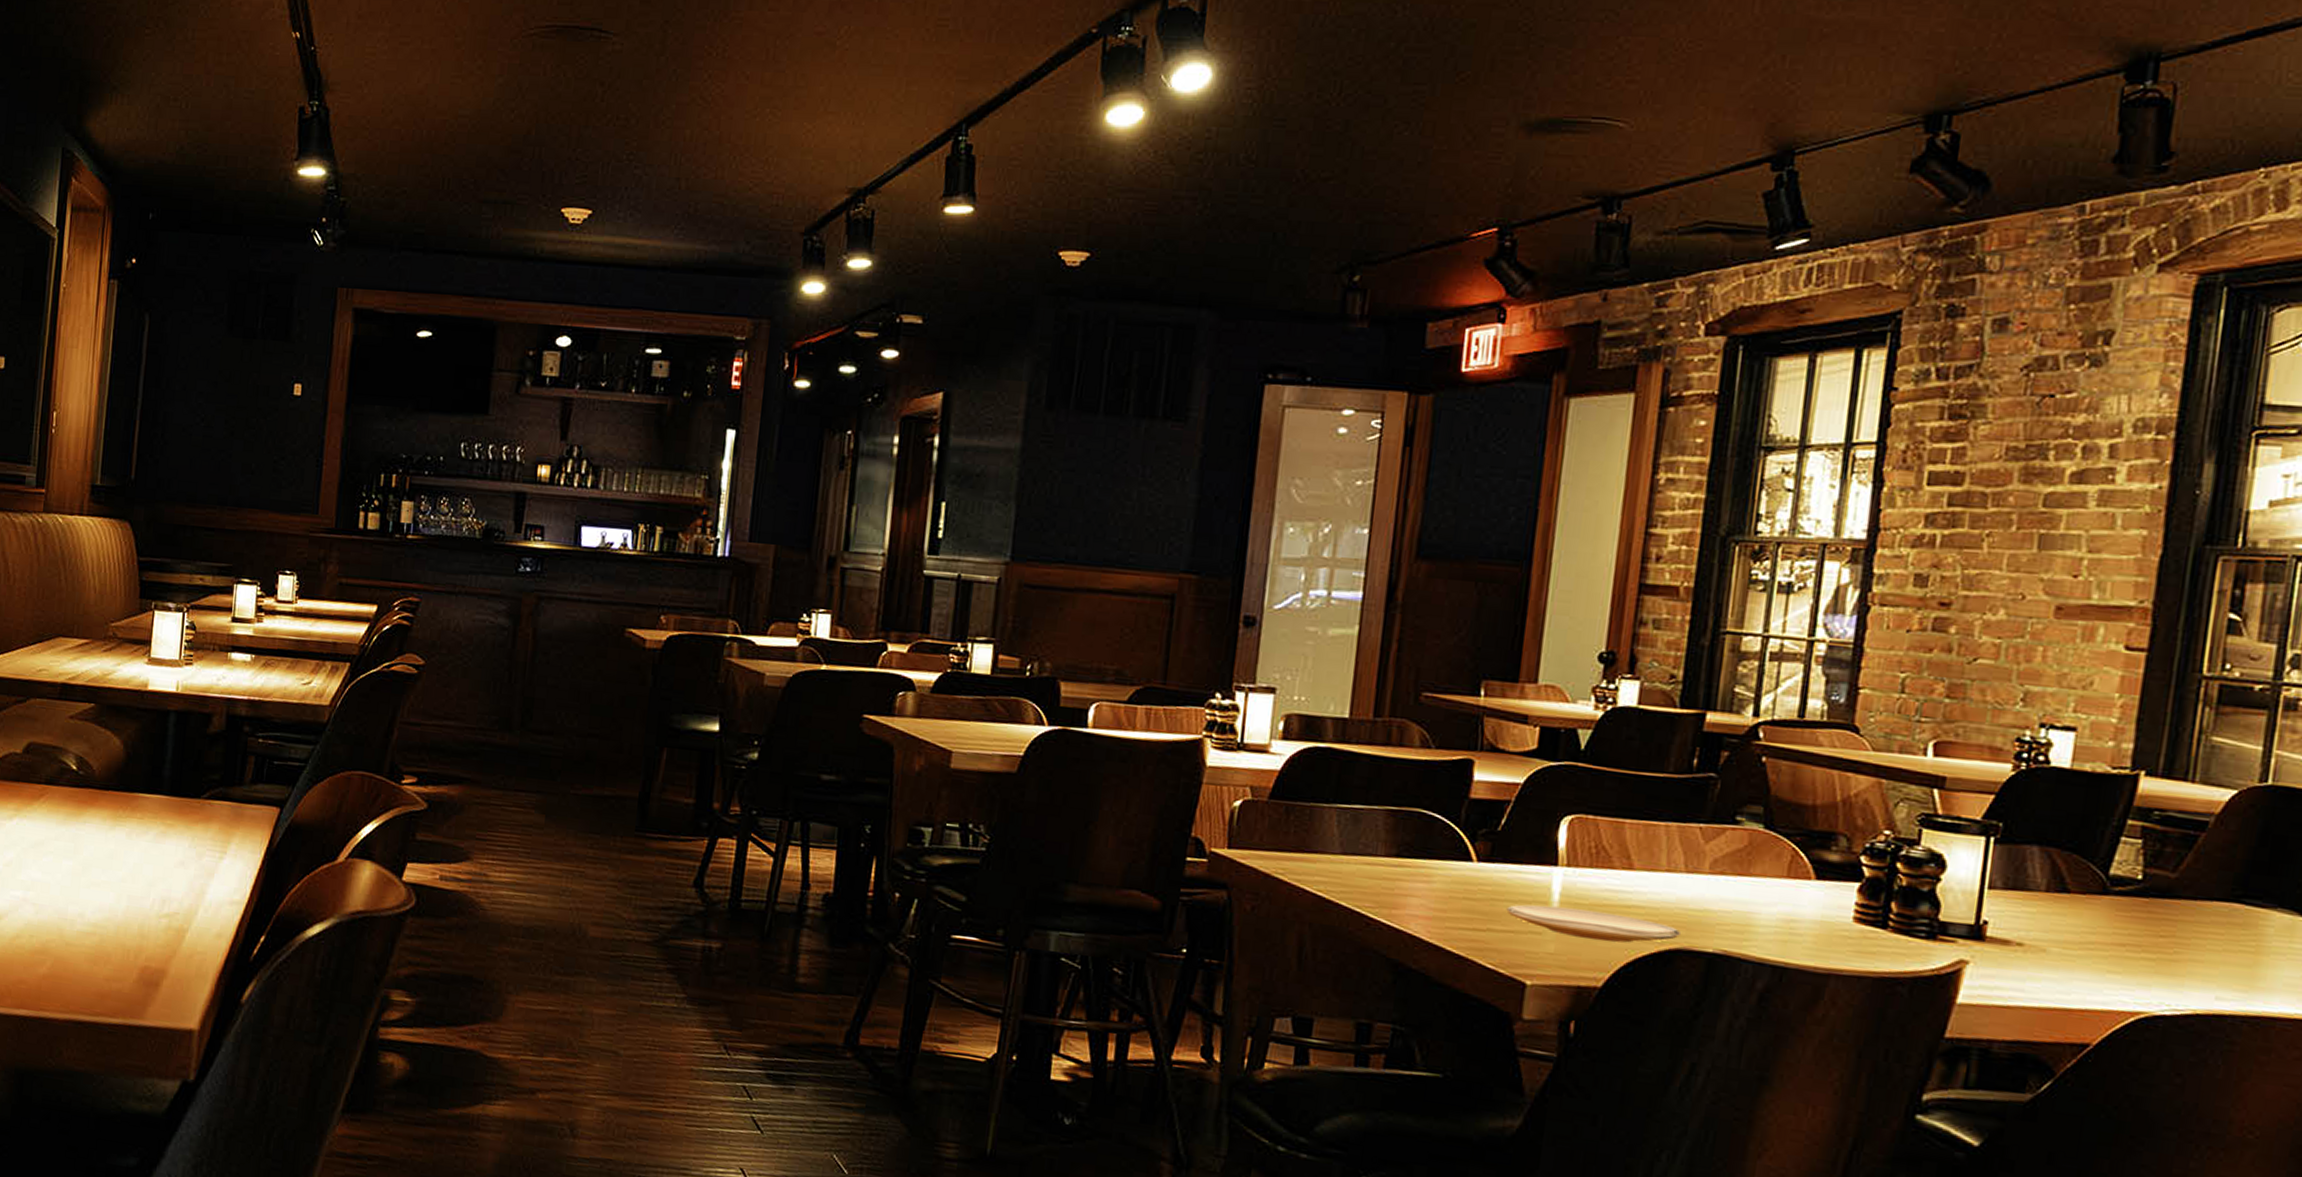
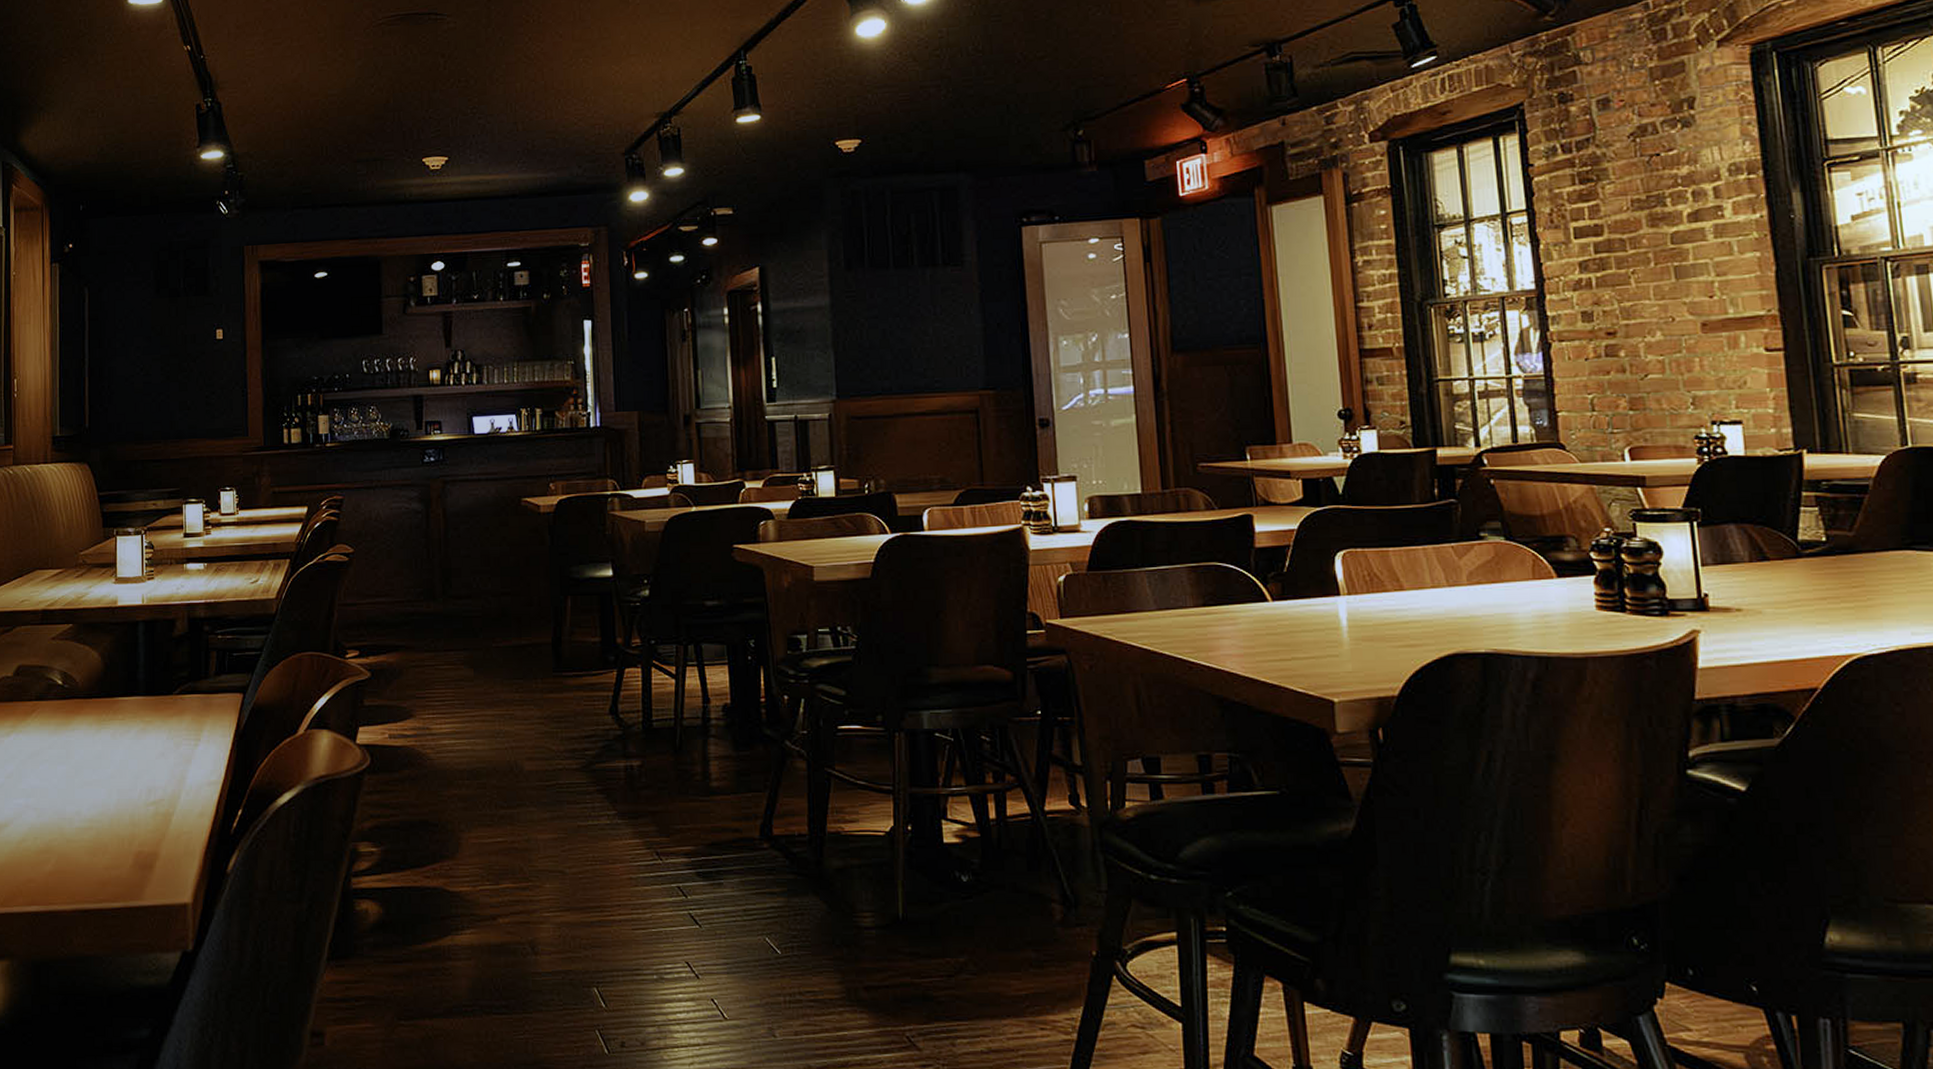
plate: present [1506,904,1680,943] -> none [1305,630,1455,656]

